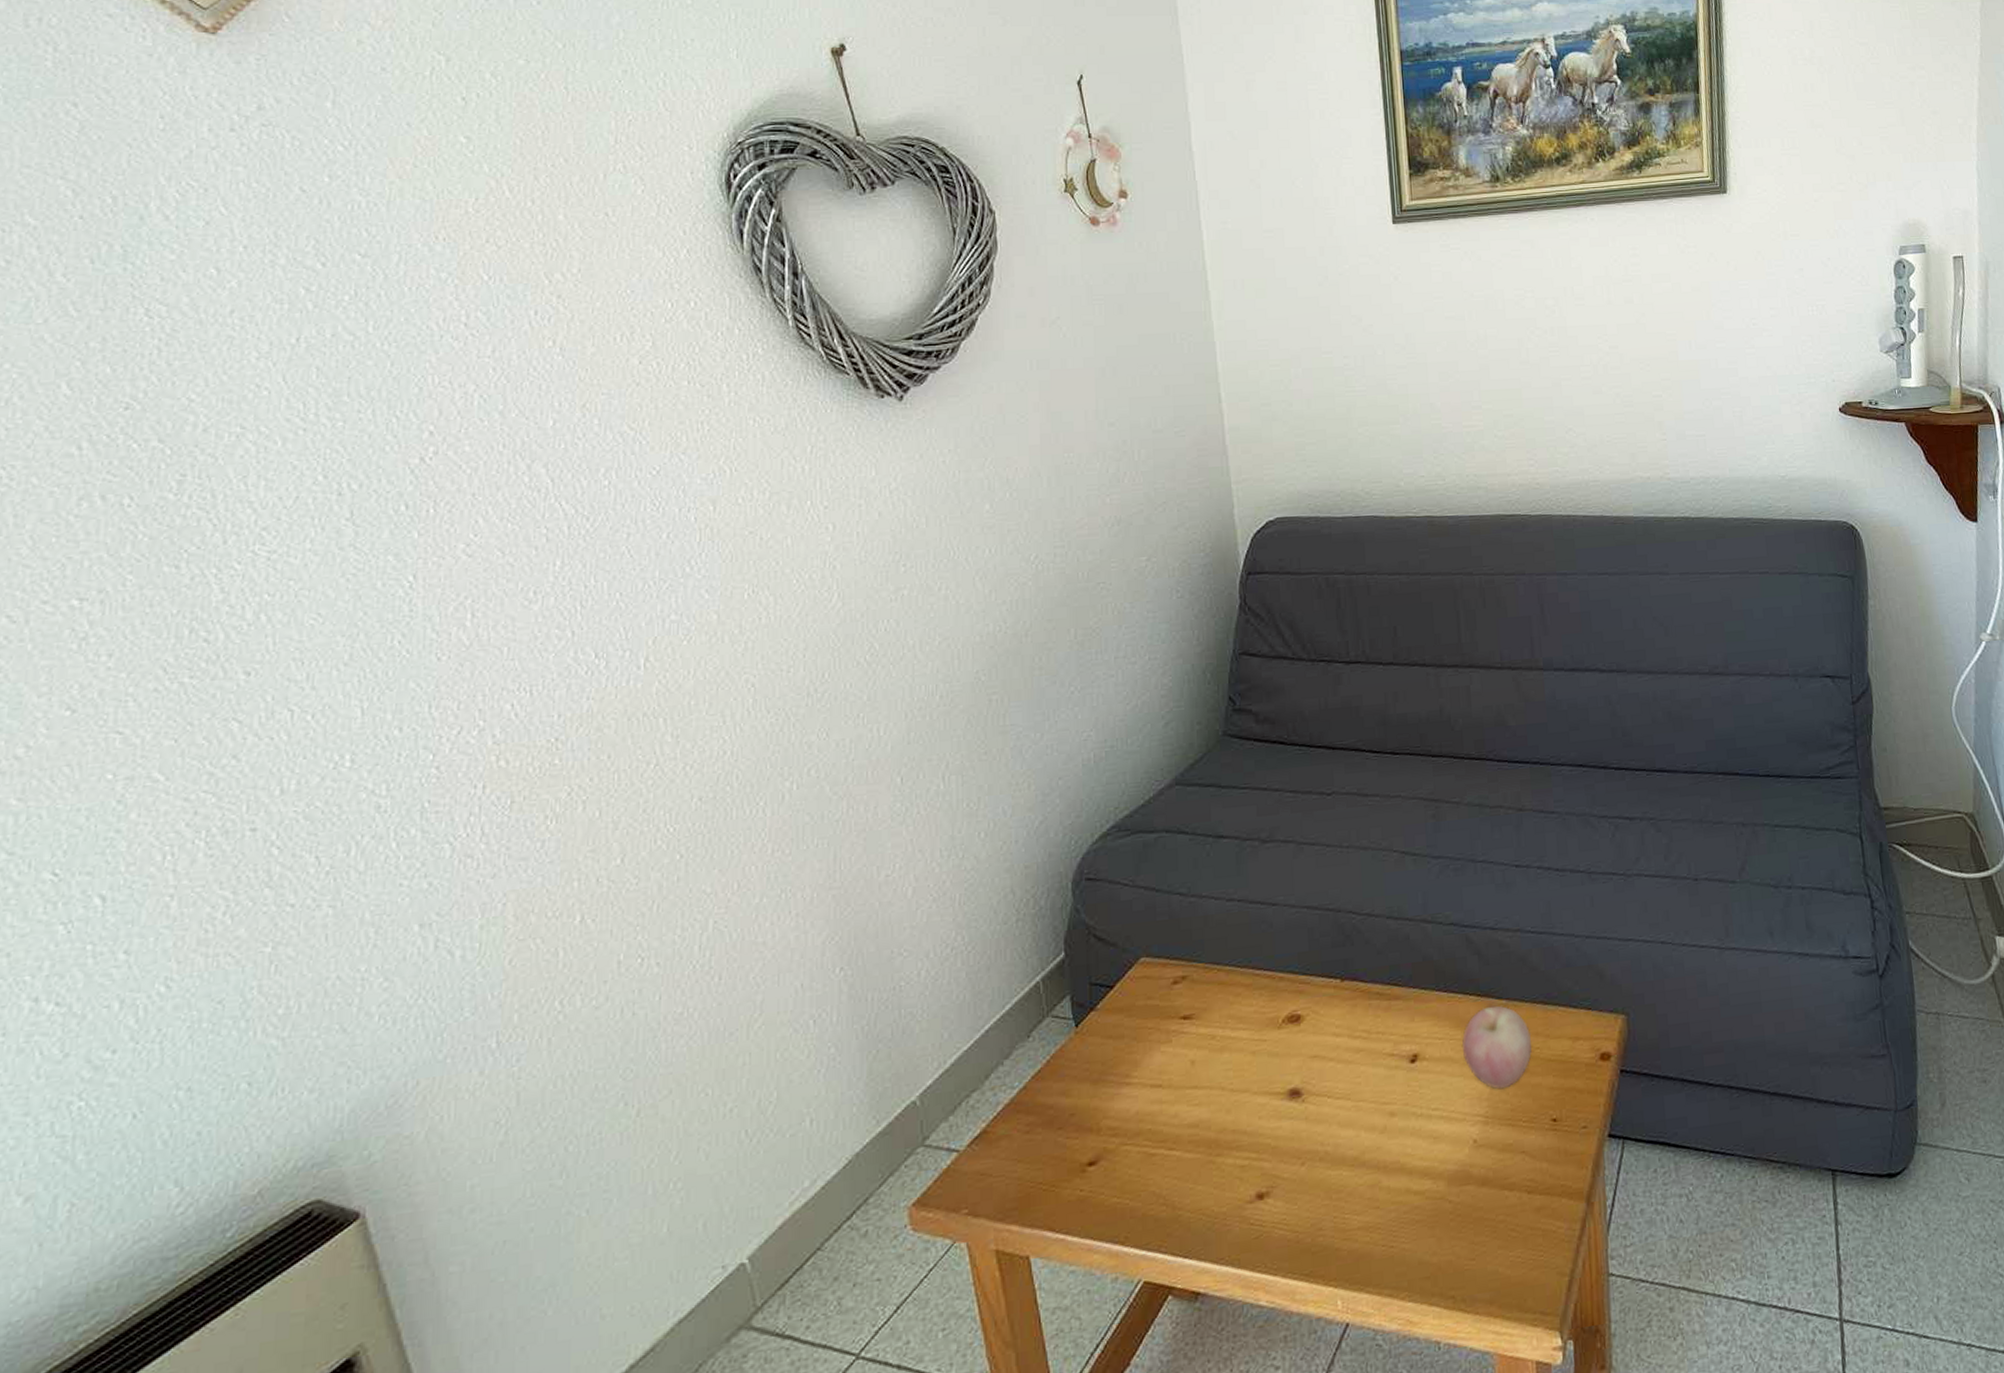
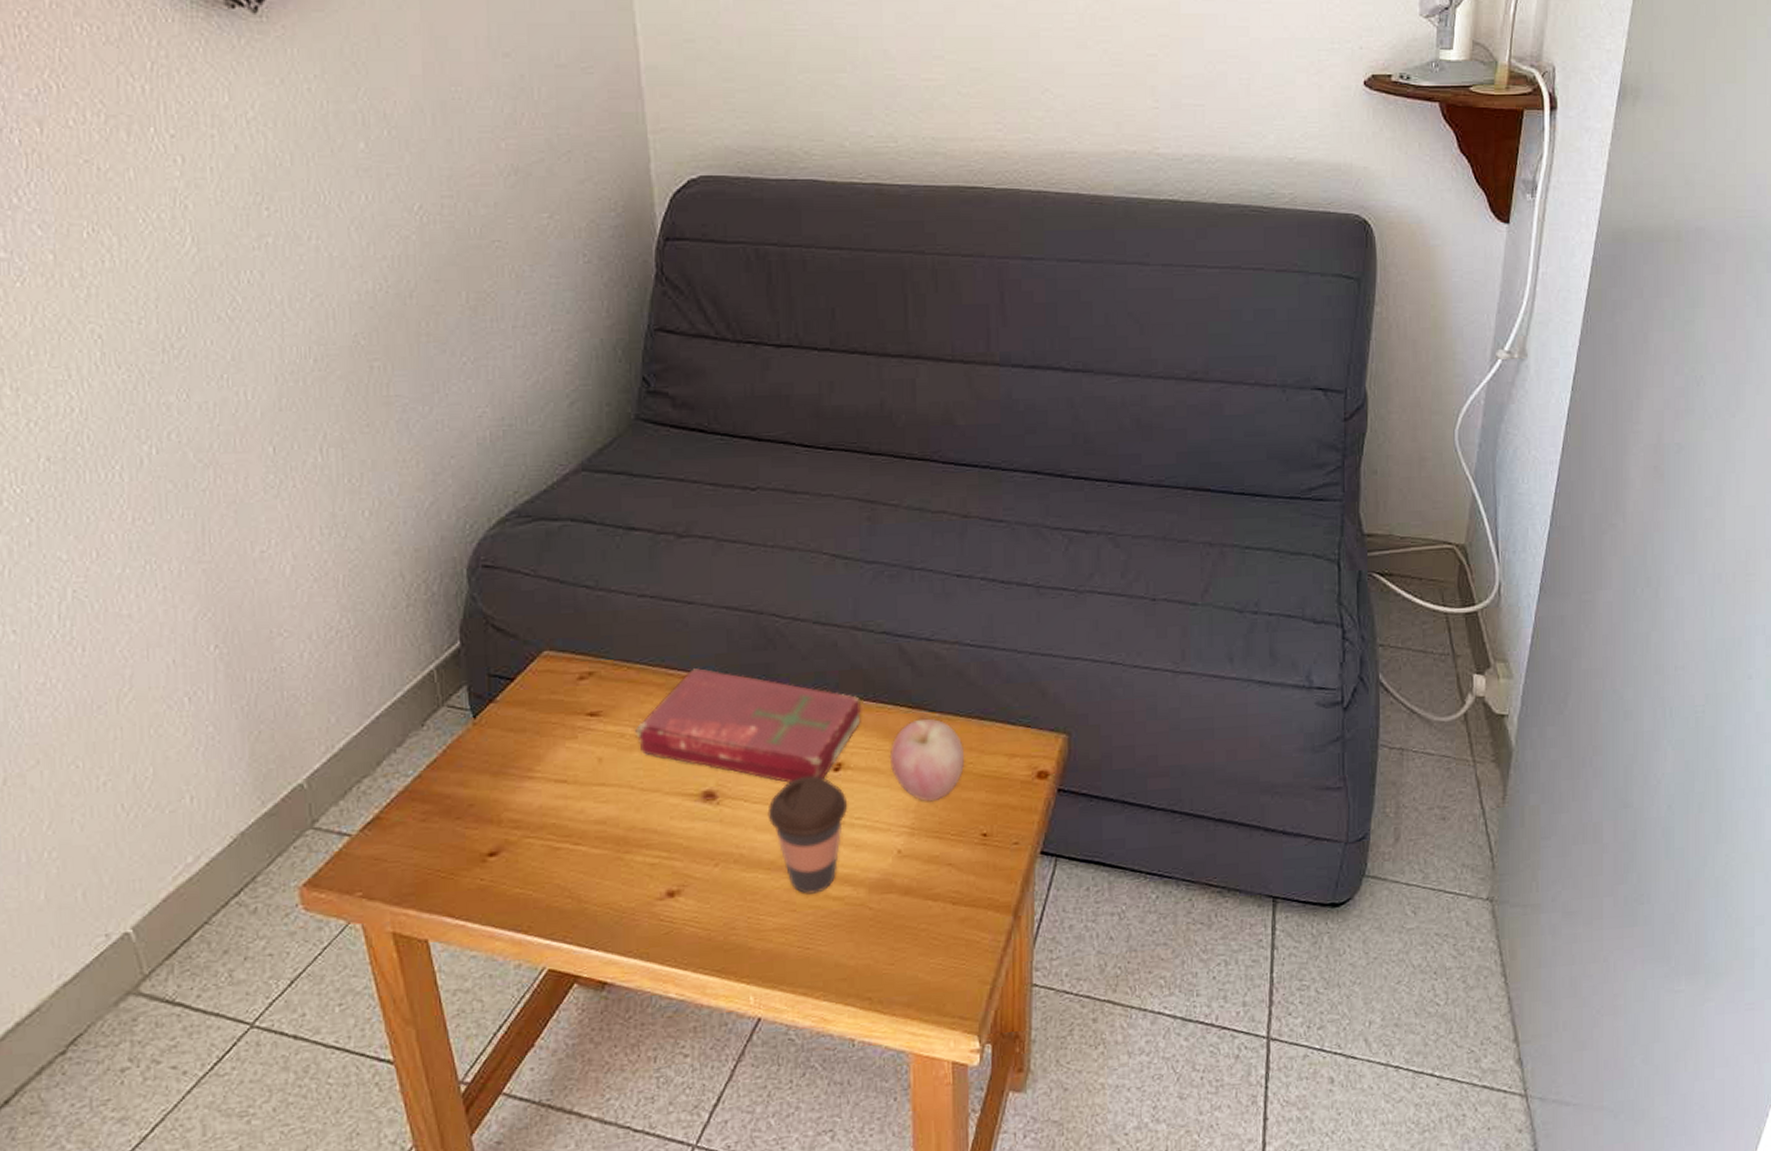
book: none [1224,967,1434,1077] -> present [634,668,861,783]
coffee cup: none [1350,1068,1425,1190] -> present [767,776,848,894]

